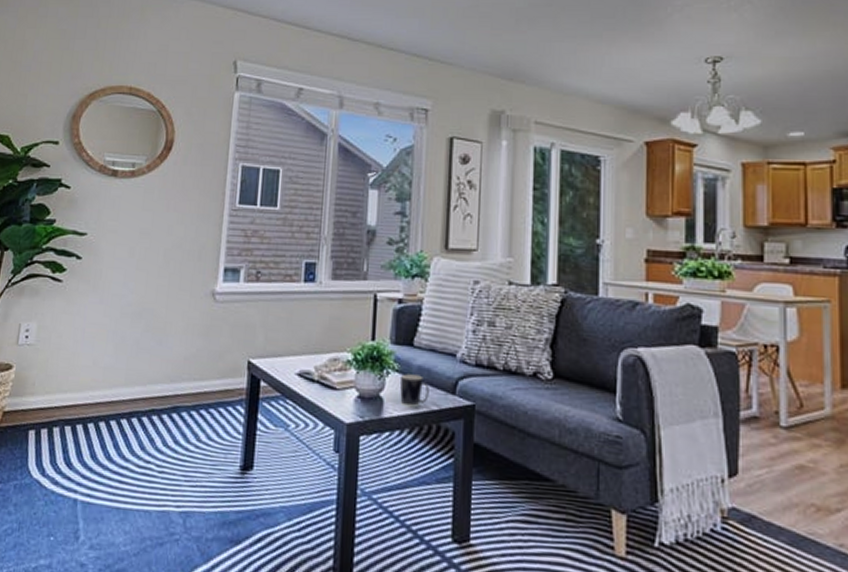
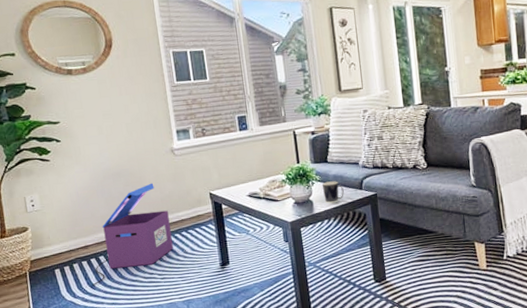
toy box: none [69,333,189,464] -> present [92,183,174,286]

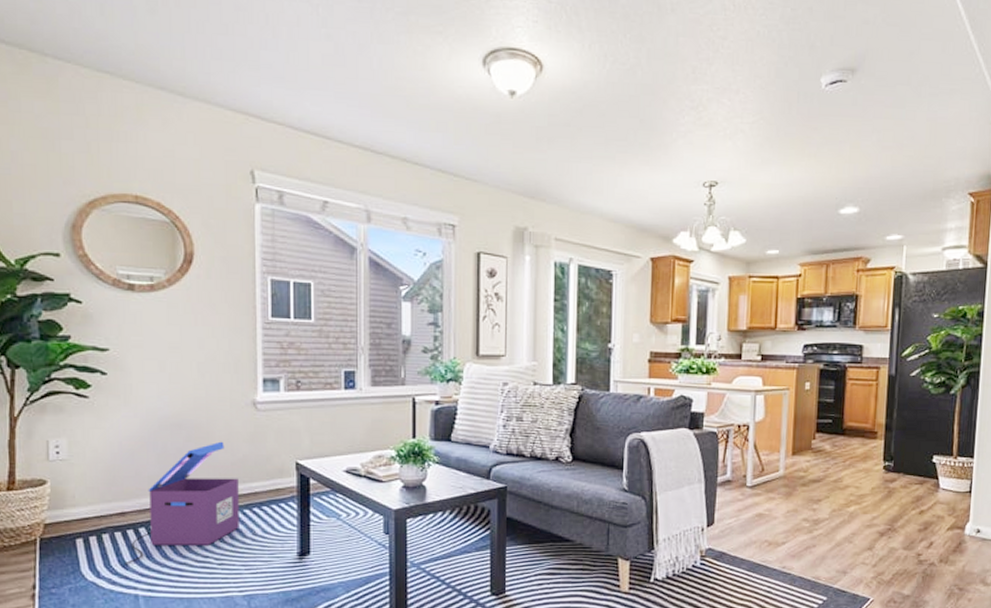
mug: present [321,181,344,204] -> none [440,465,467,493]

